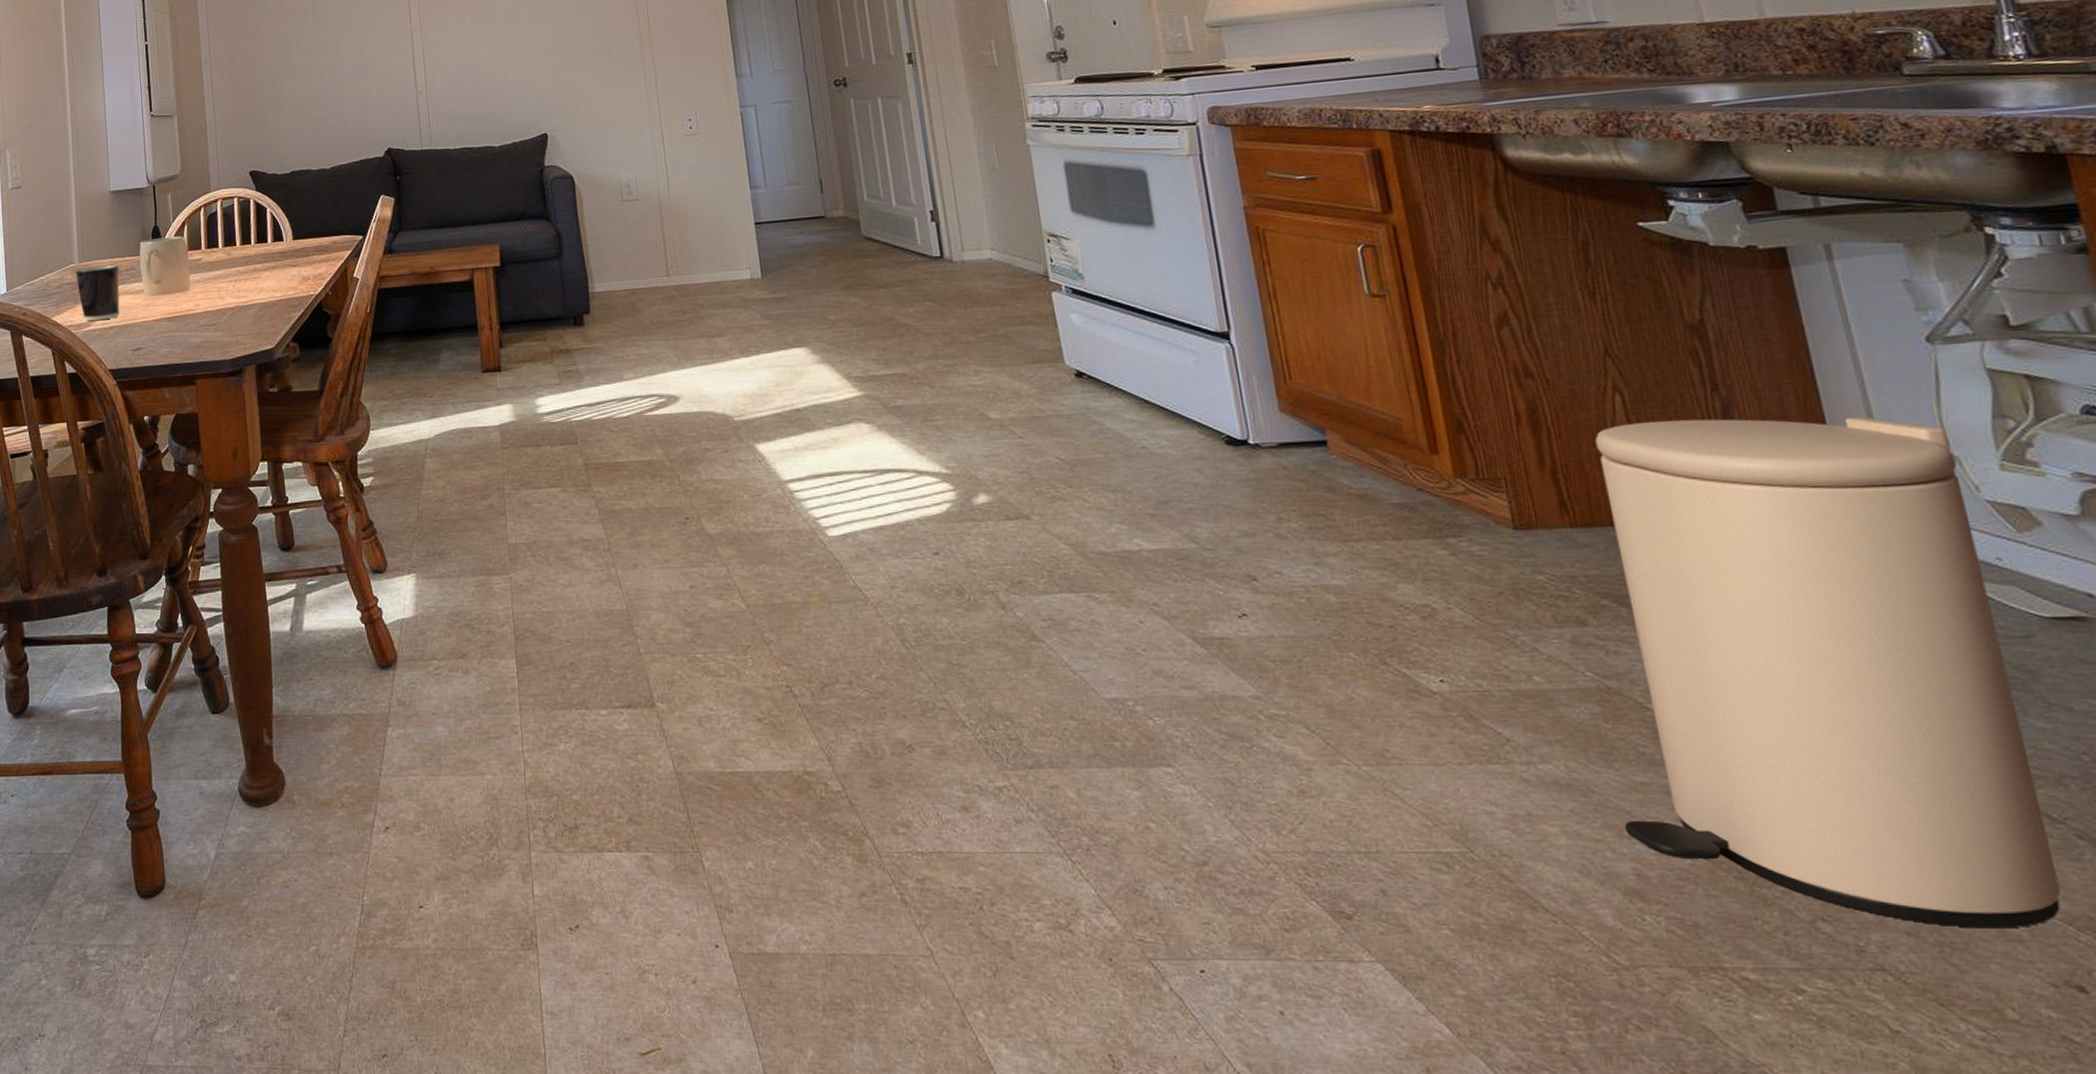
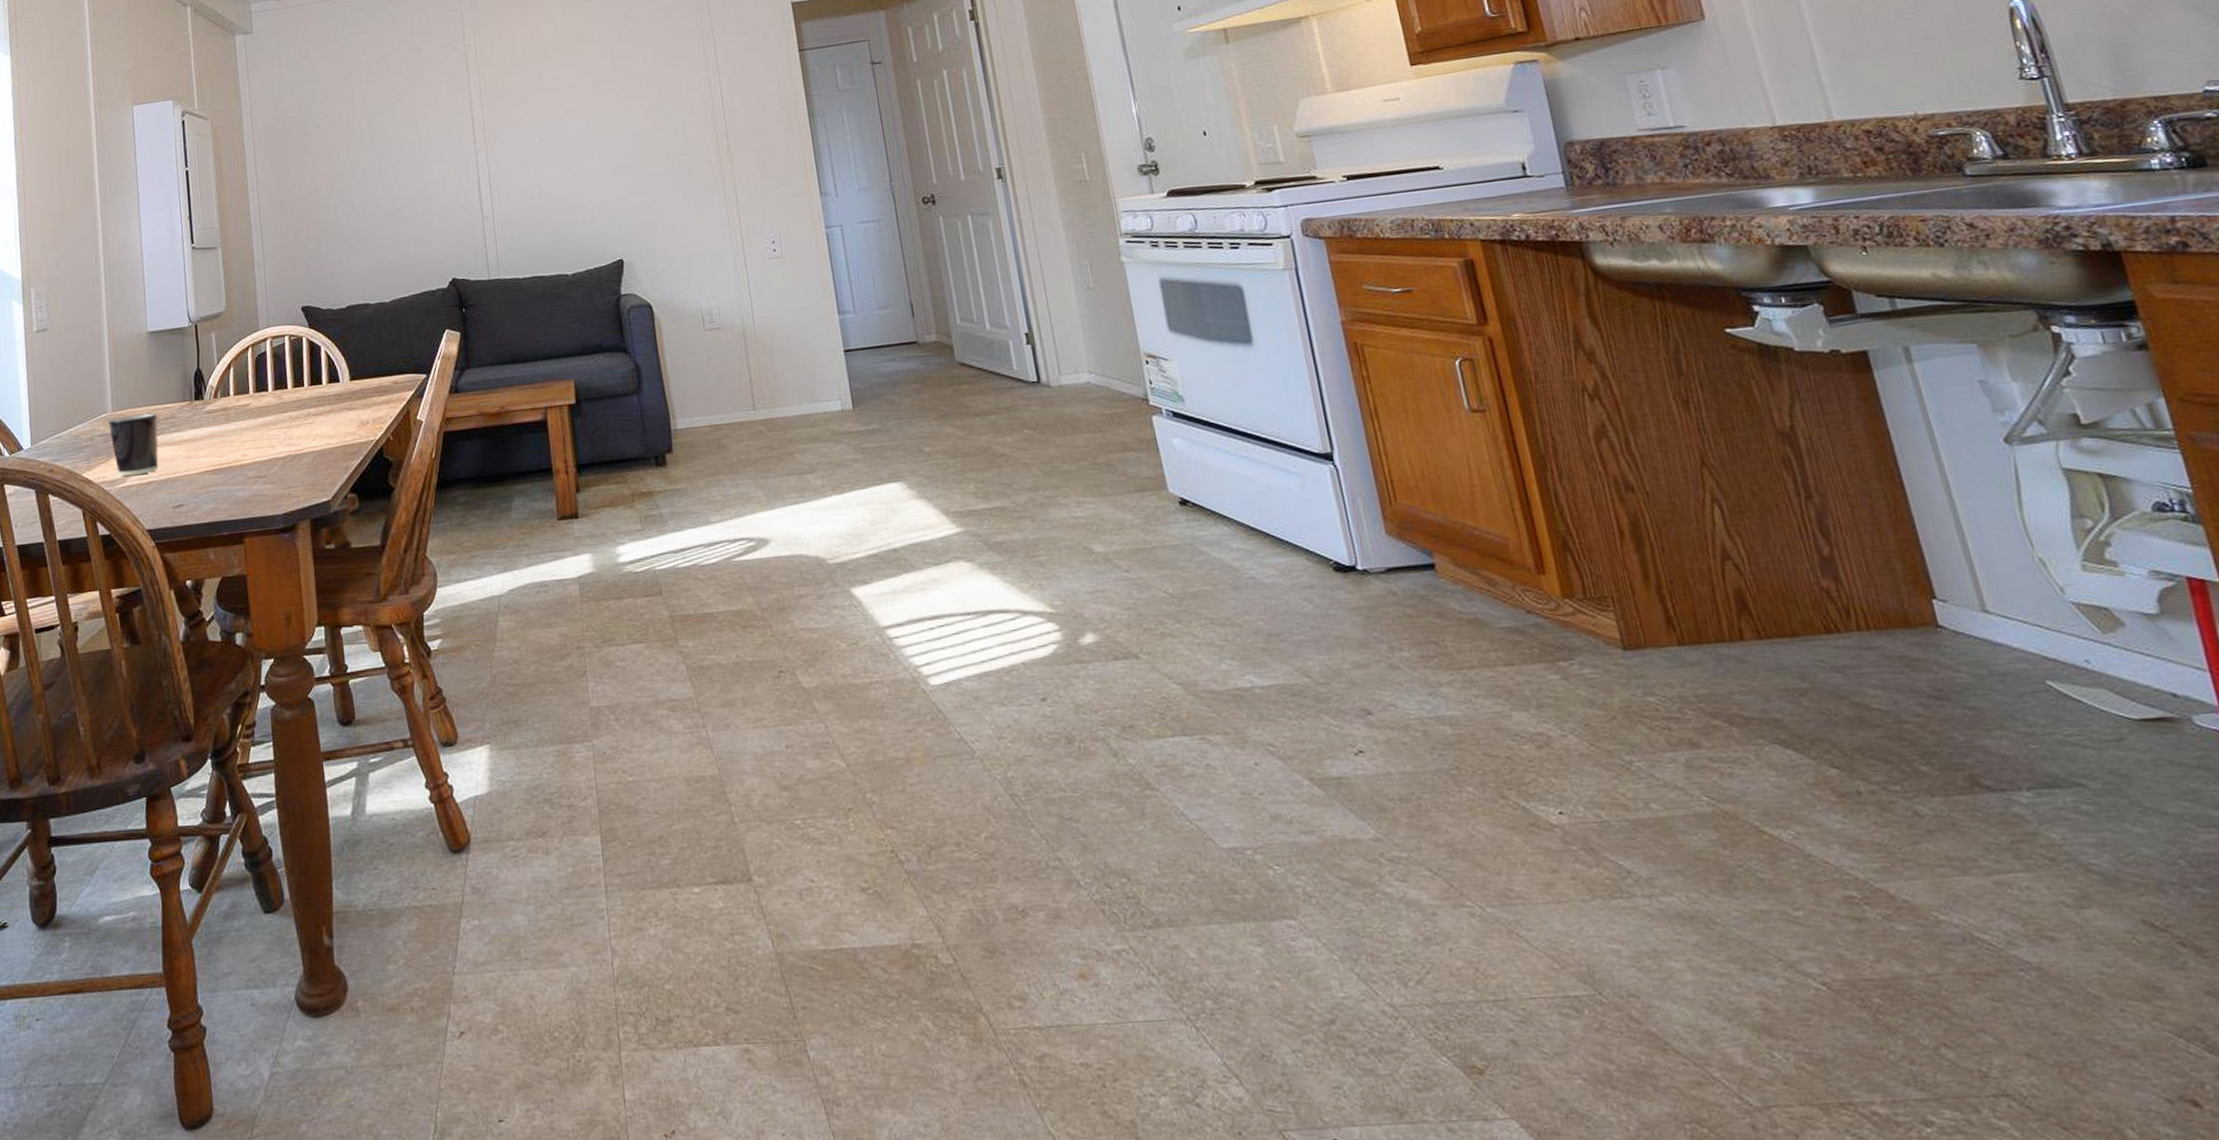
mug: present [139,236,191,297] -> none [180,379,238,448]
pedal bin: present [1595,417,2061,929] -> none [1697,521,2170,1046]

